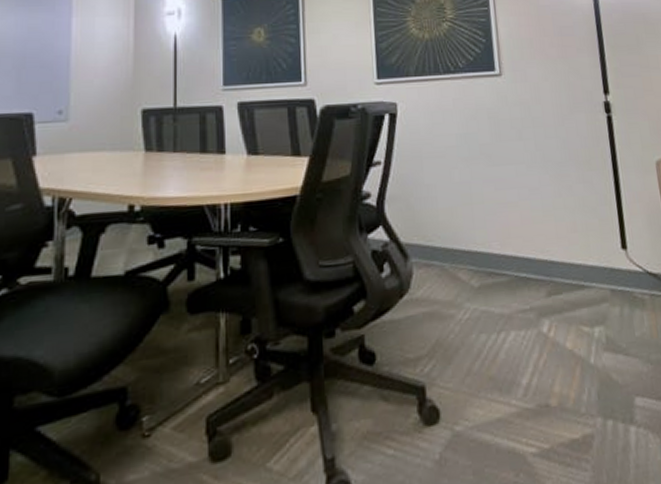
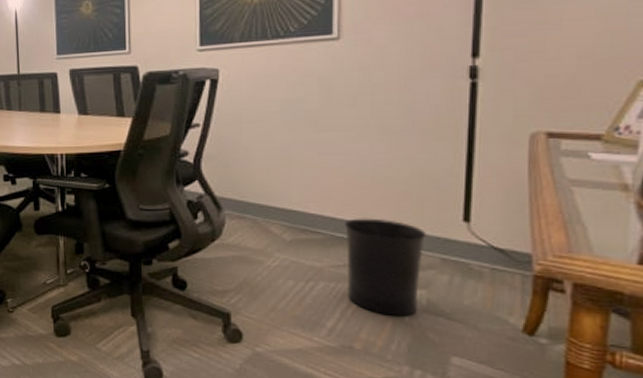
waste bin: none [526,252,600,362] -> present [345,218,427,318]

